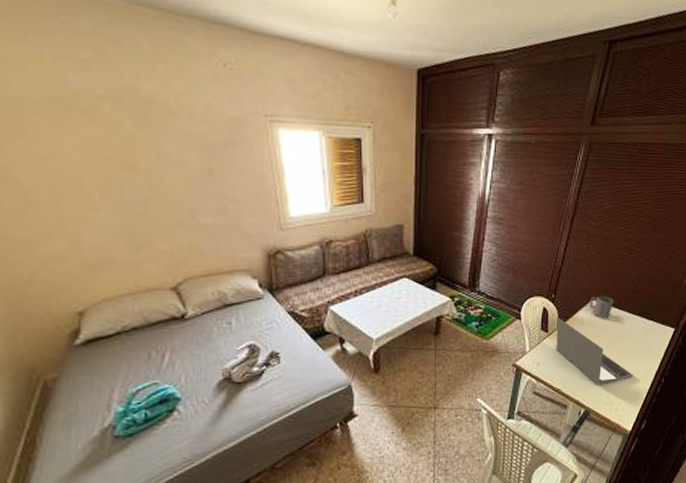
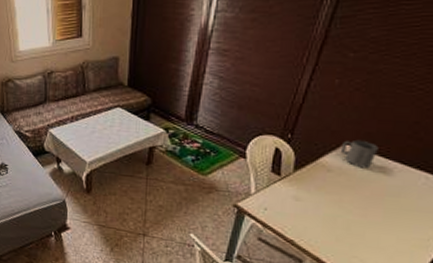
laptop: present [556,317,634,385] -> none [290,160,406,246]

